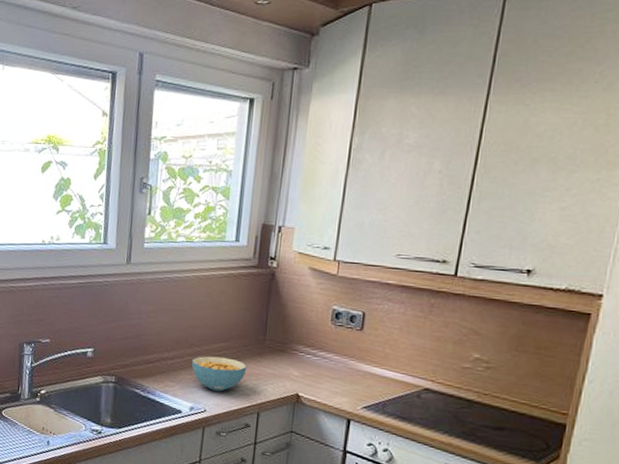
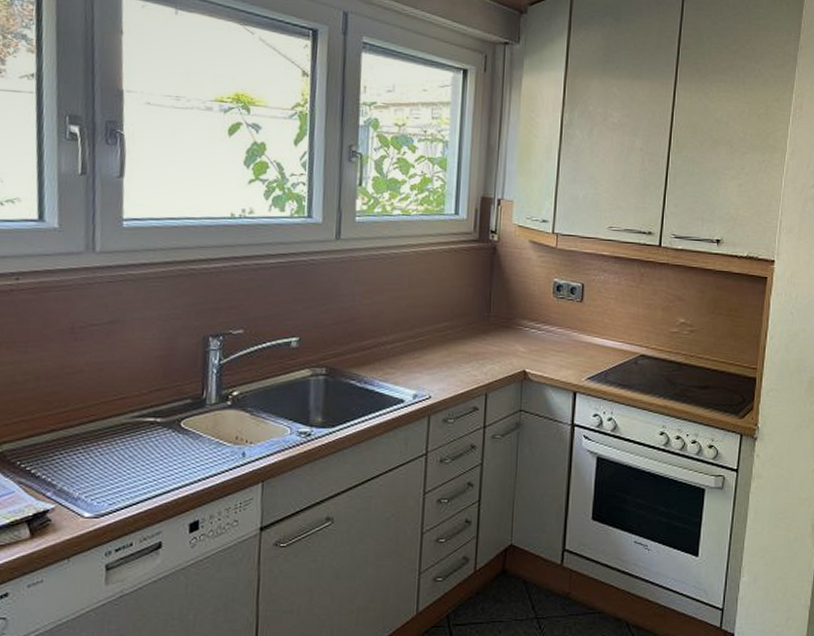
cereal bowl: present [191,356,247,392] -> none [413,337,473,375]

